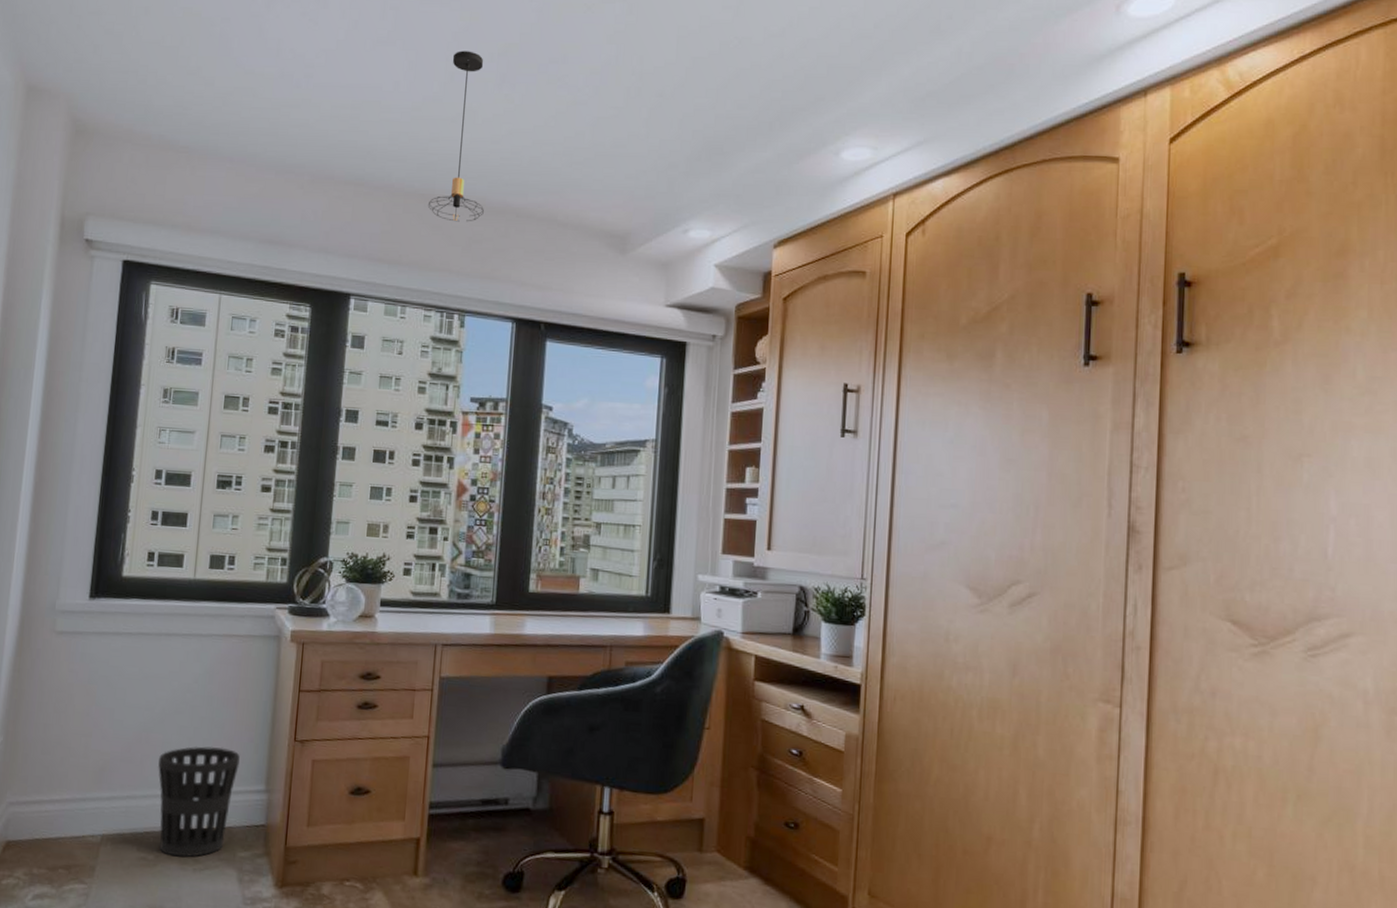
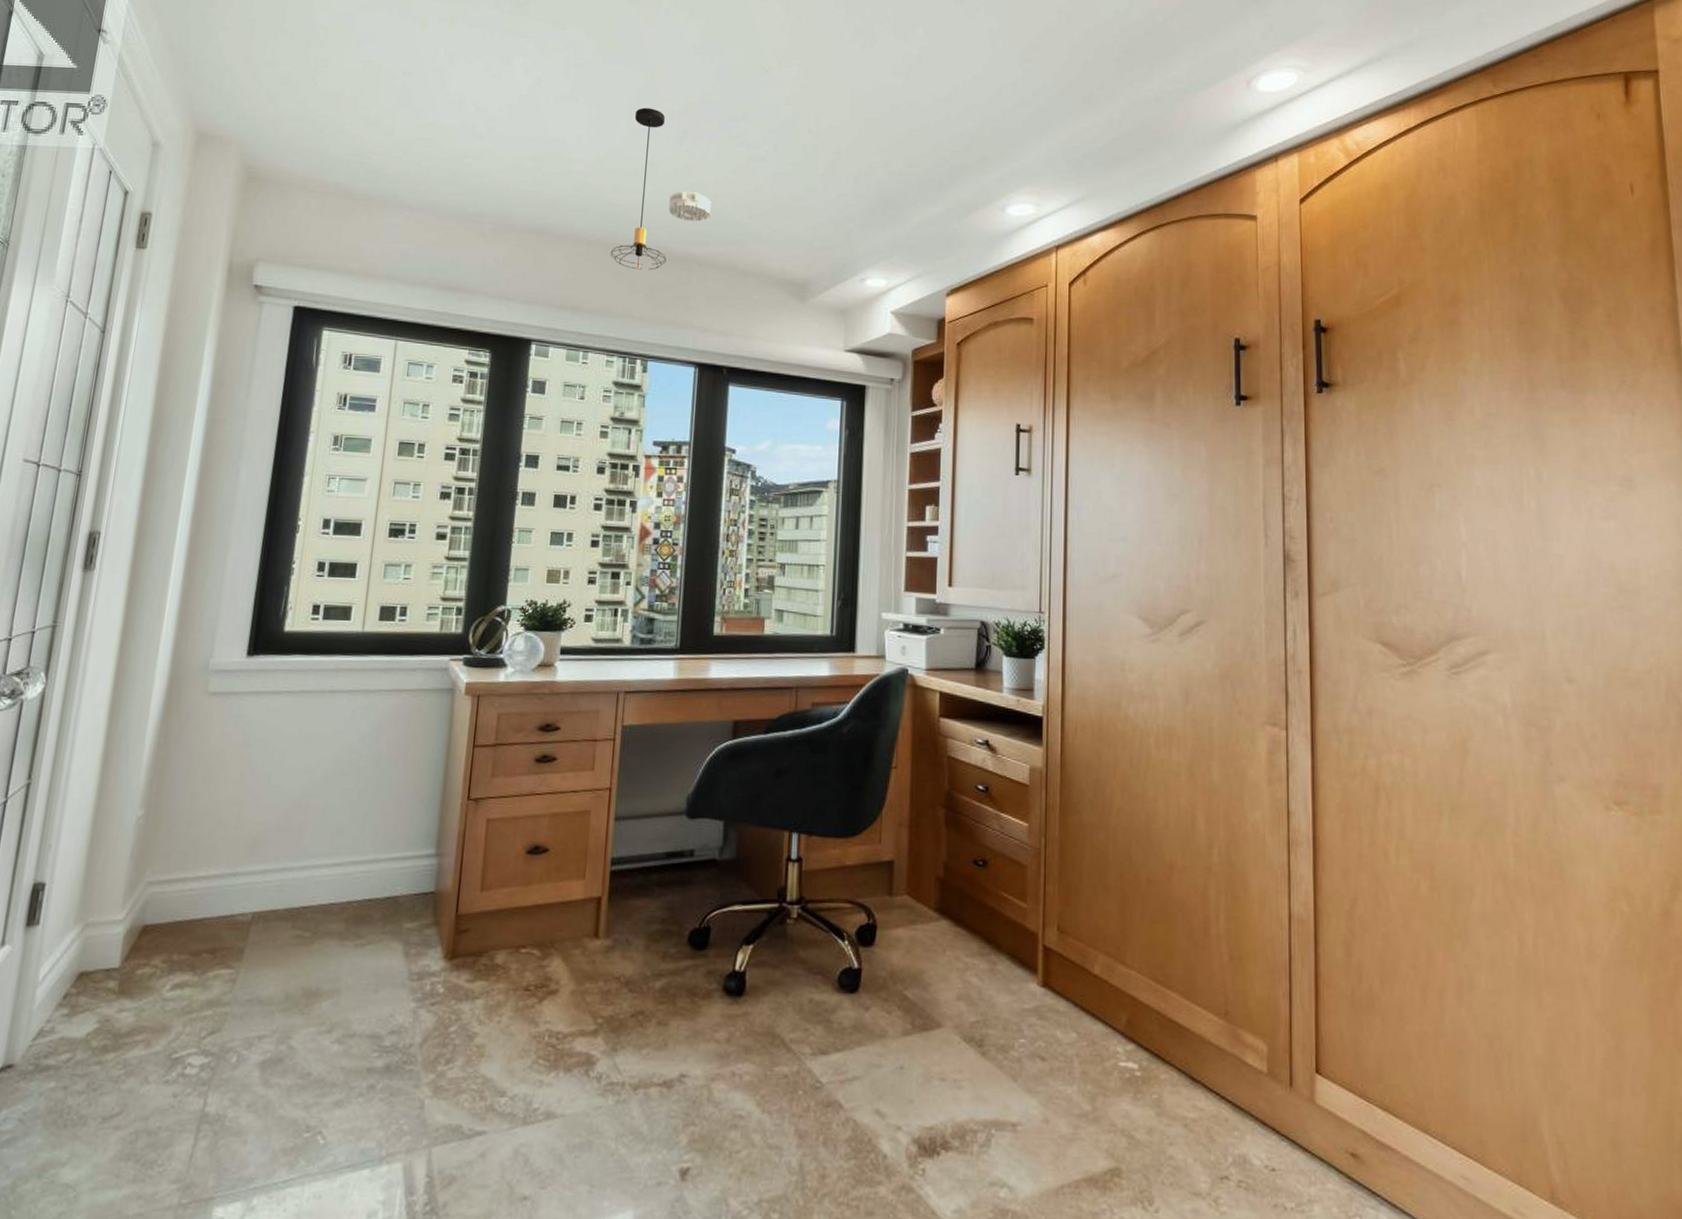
wastebasket: present [157,746,240,858] -> none [317,809,409,932]
smoke detector: none [486,138,530,171] -> present [668,191,711,222]

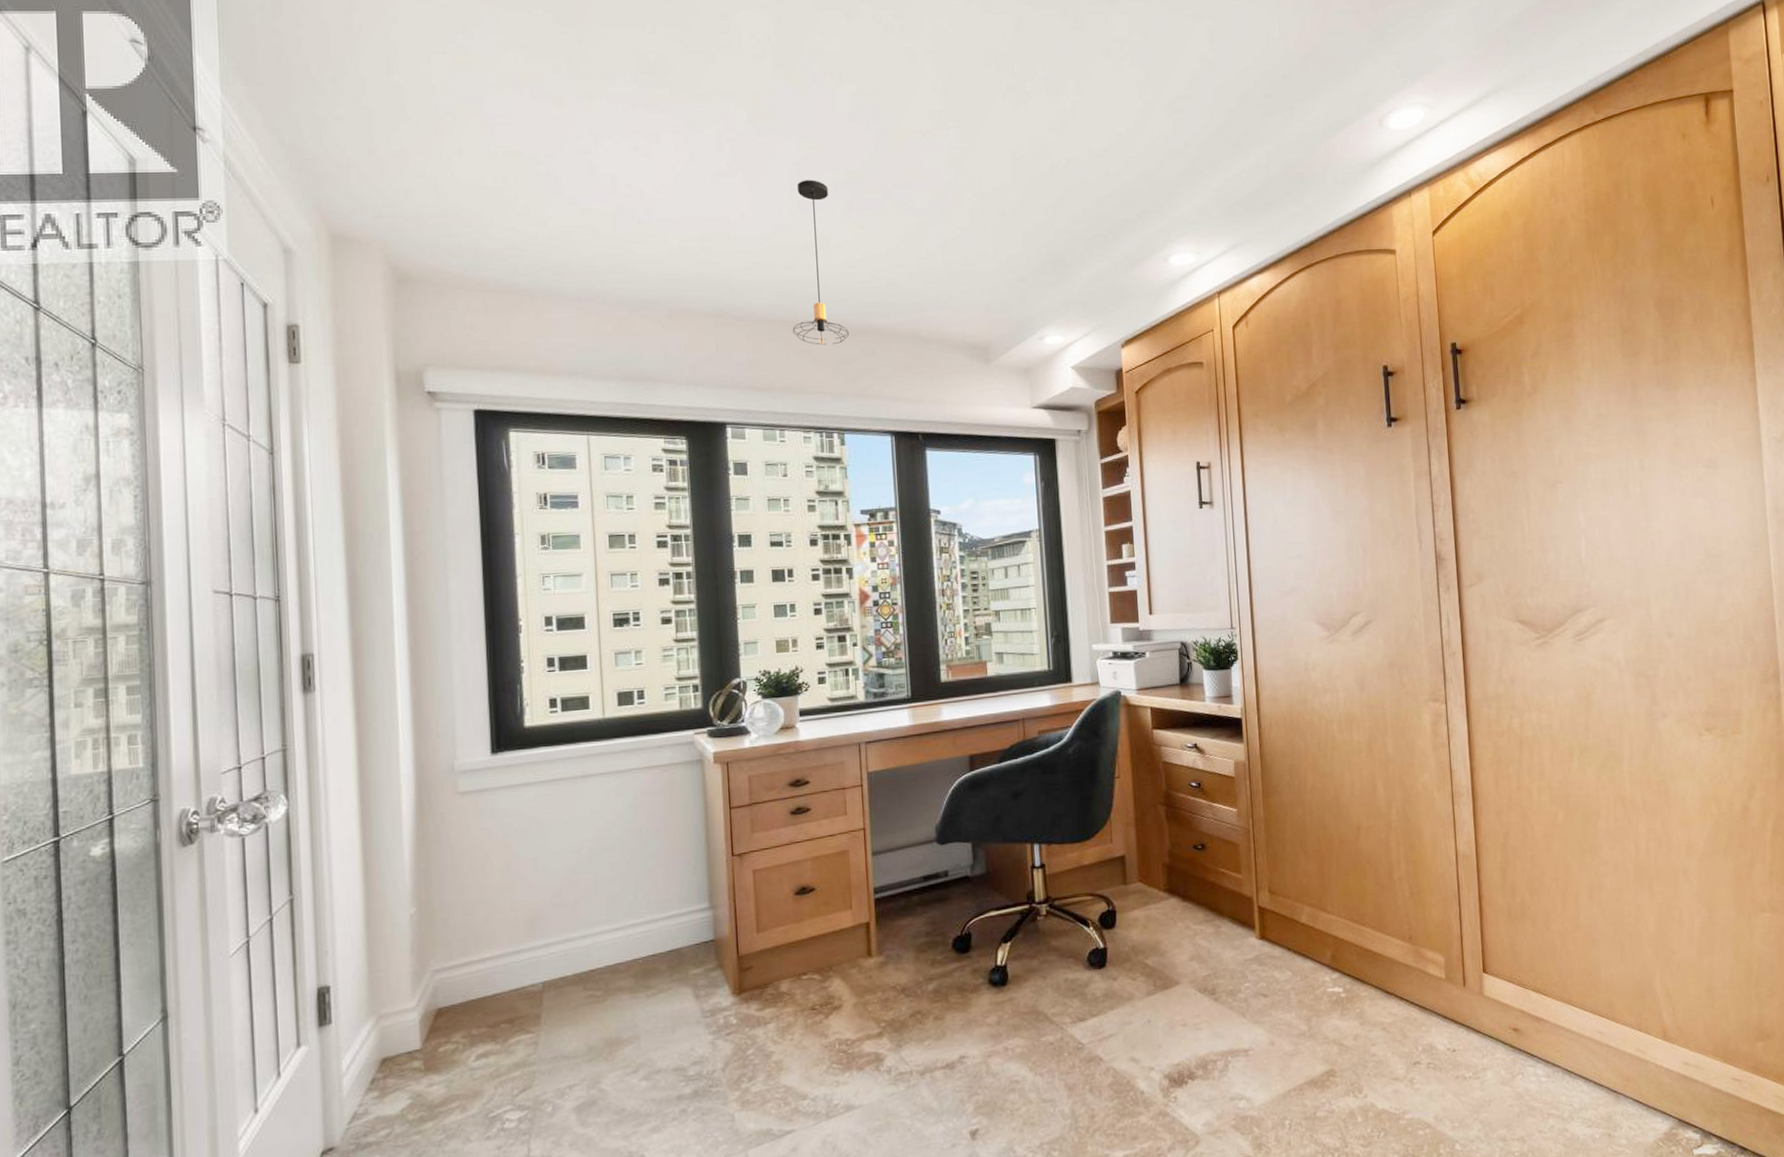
smoke detector: present [668,191,711,222] -> none [844,262,887,293]

